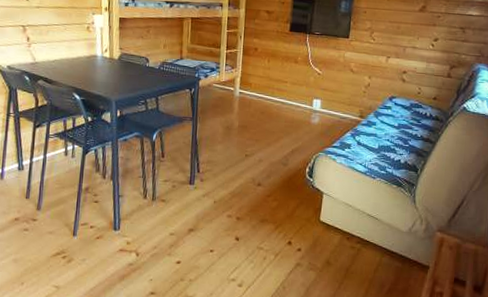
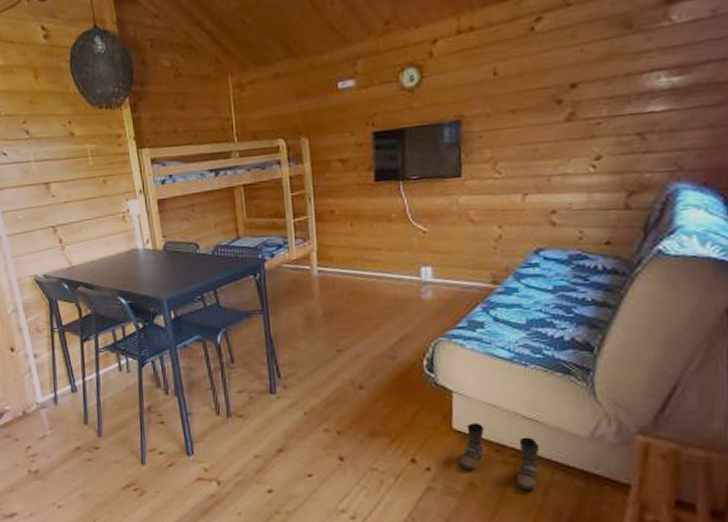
boots: none [322,217,376,268] -> present [460,423,540,490]

